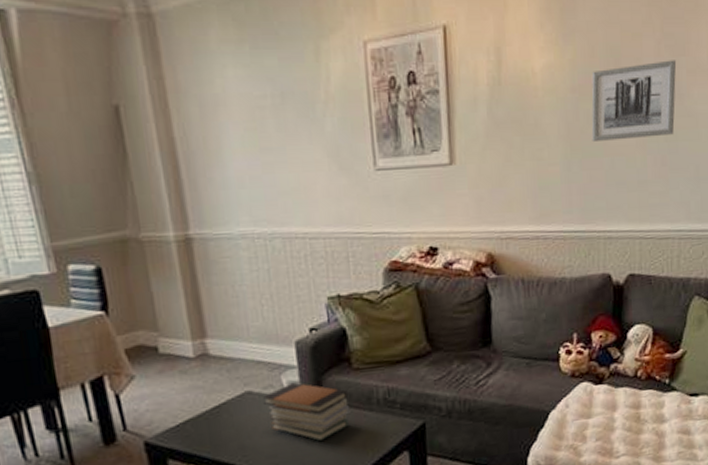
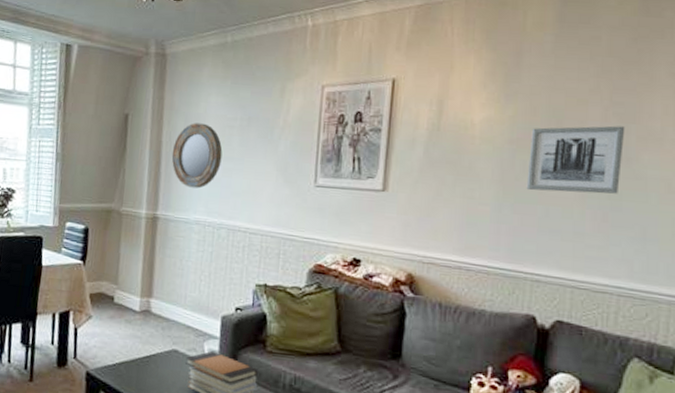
home mirror: none [190,107,259,194] -> present [171,123,223,189]

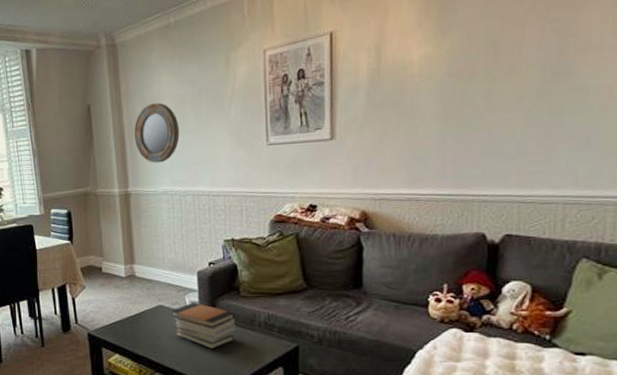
wall art: present [526,125,625,194] -> none [468,41,564,117]

